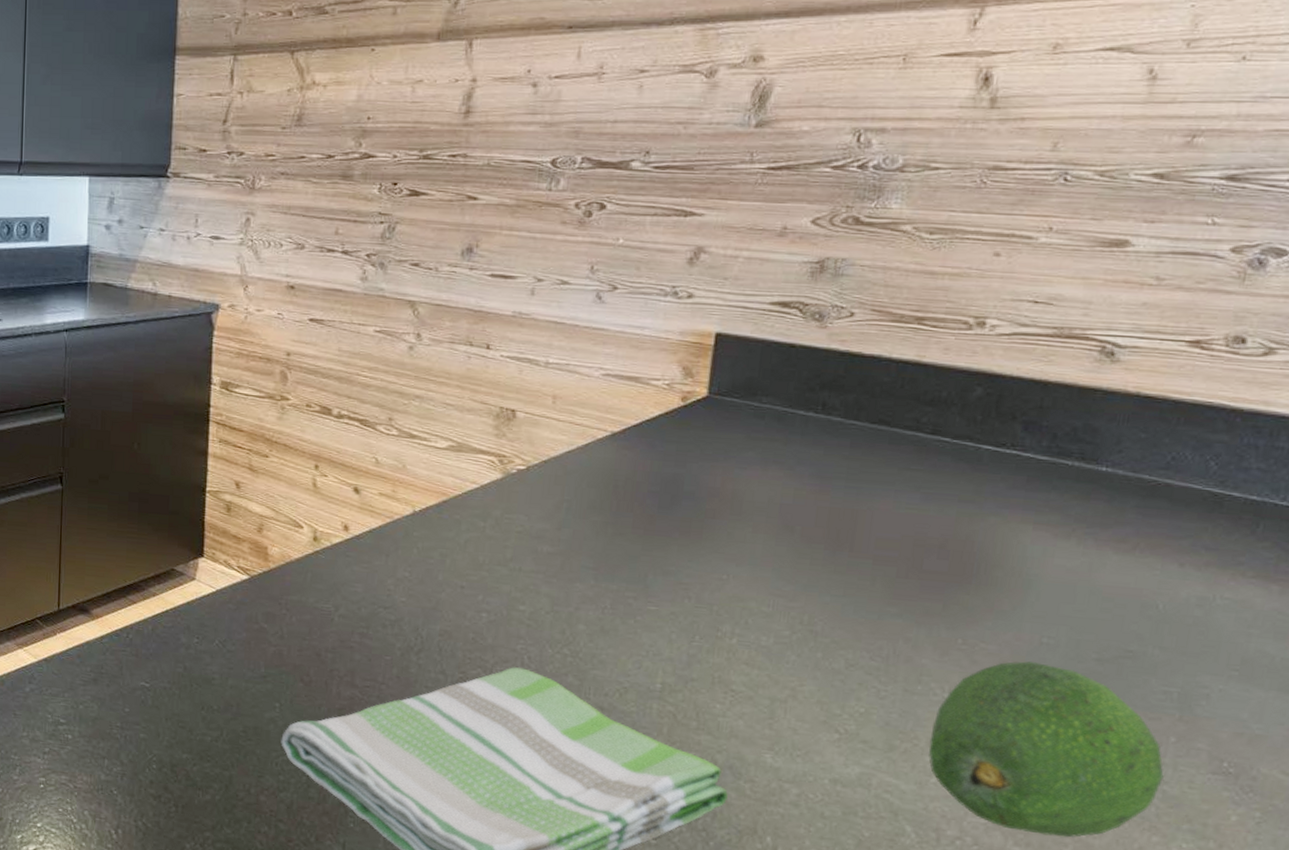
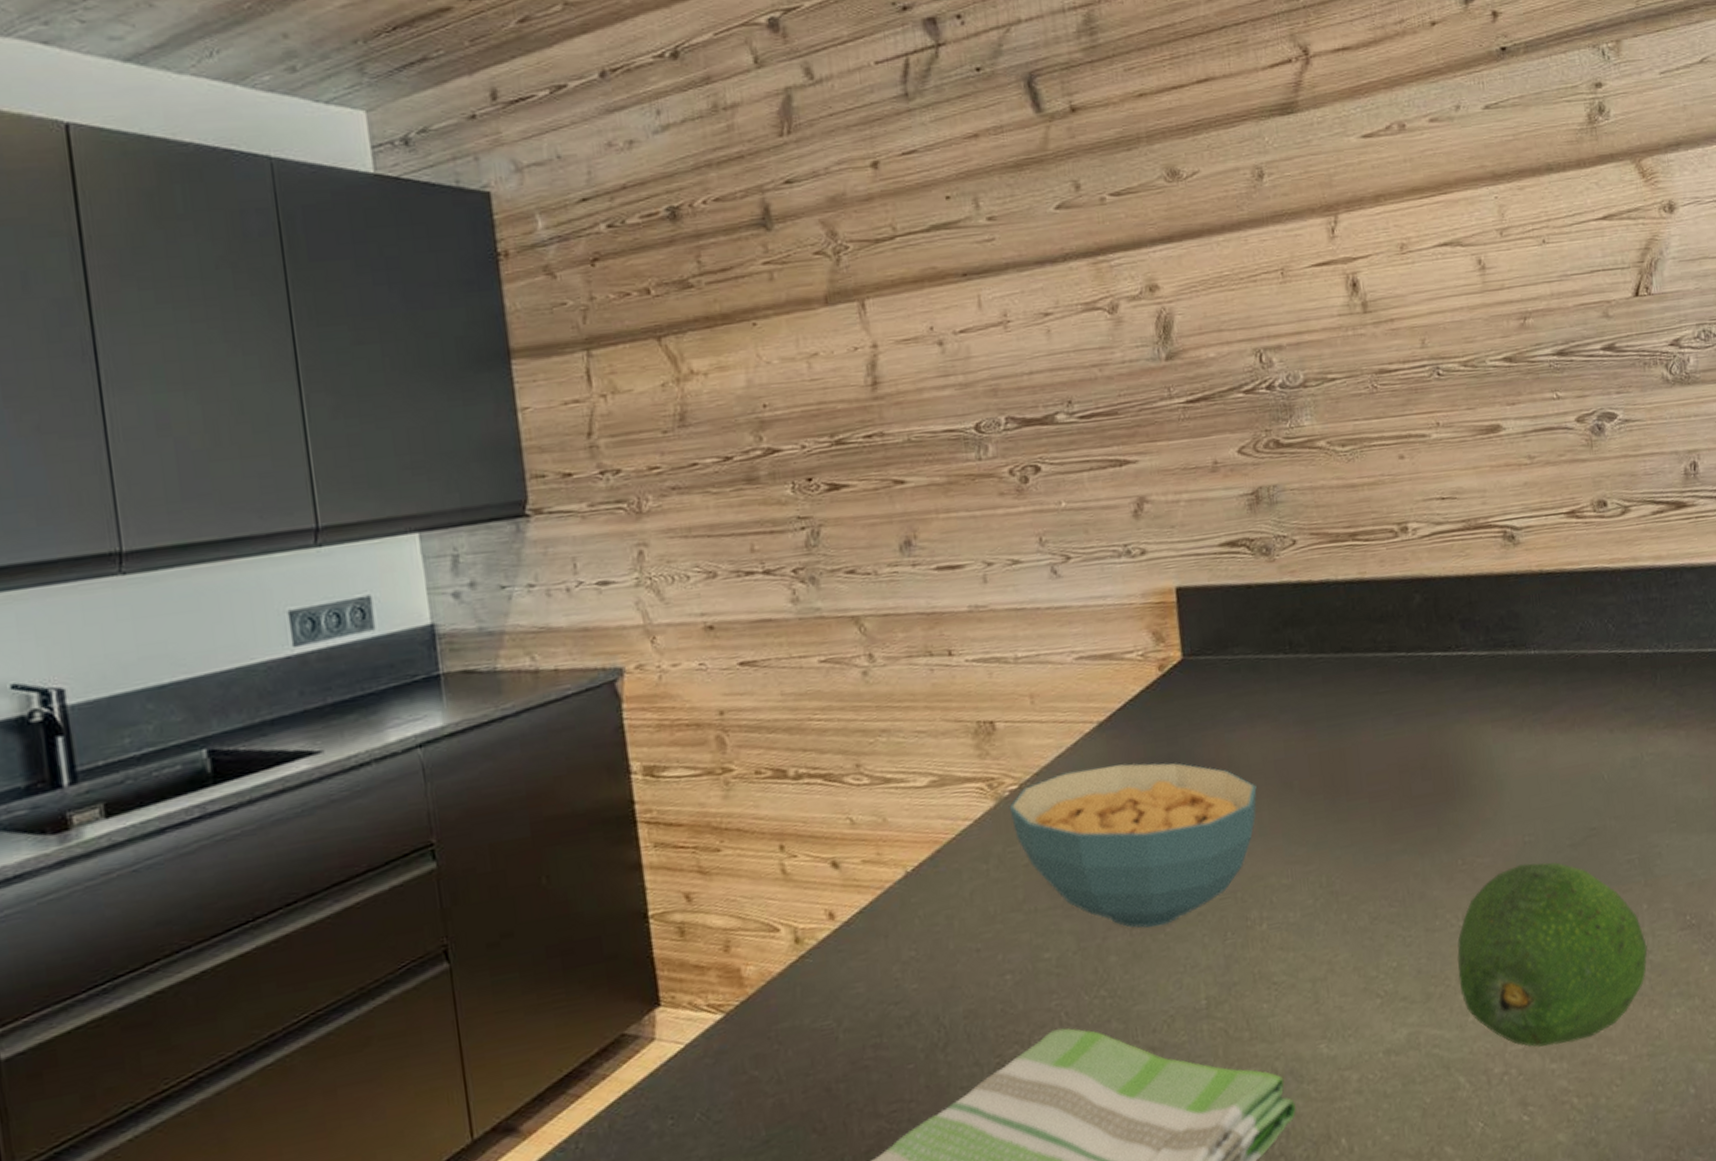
cereal bowl: none [513,466,756,614] -> present [1009,763,1257,928]

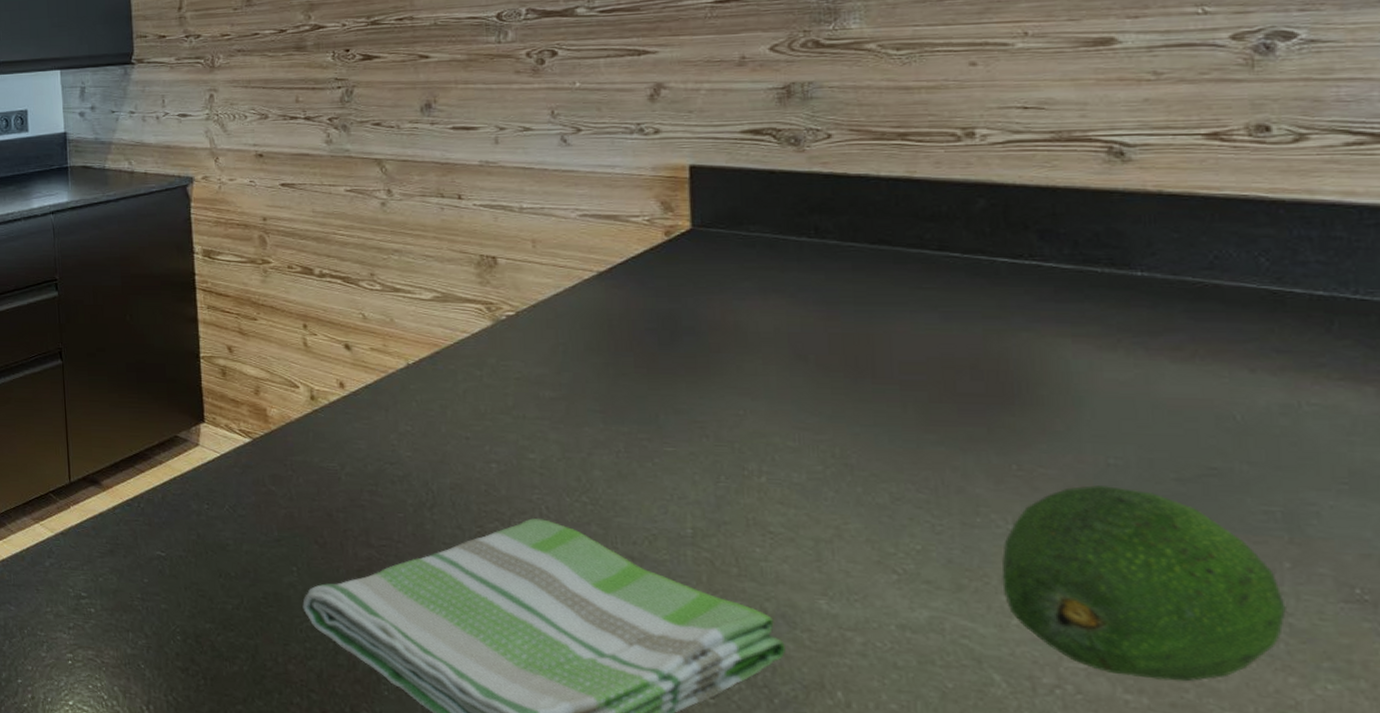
cereal bowl: present [1009,763,1257,928] -> none [505,309,765,456]

